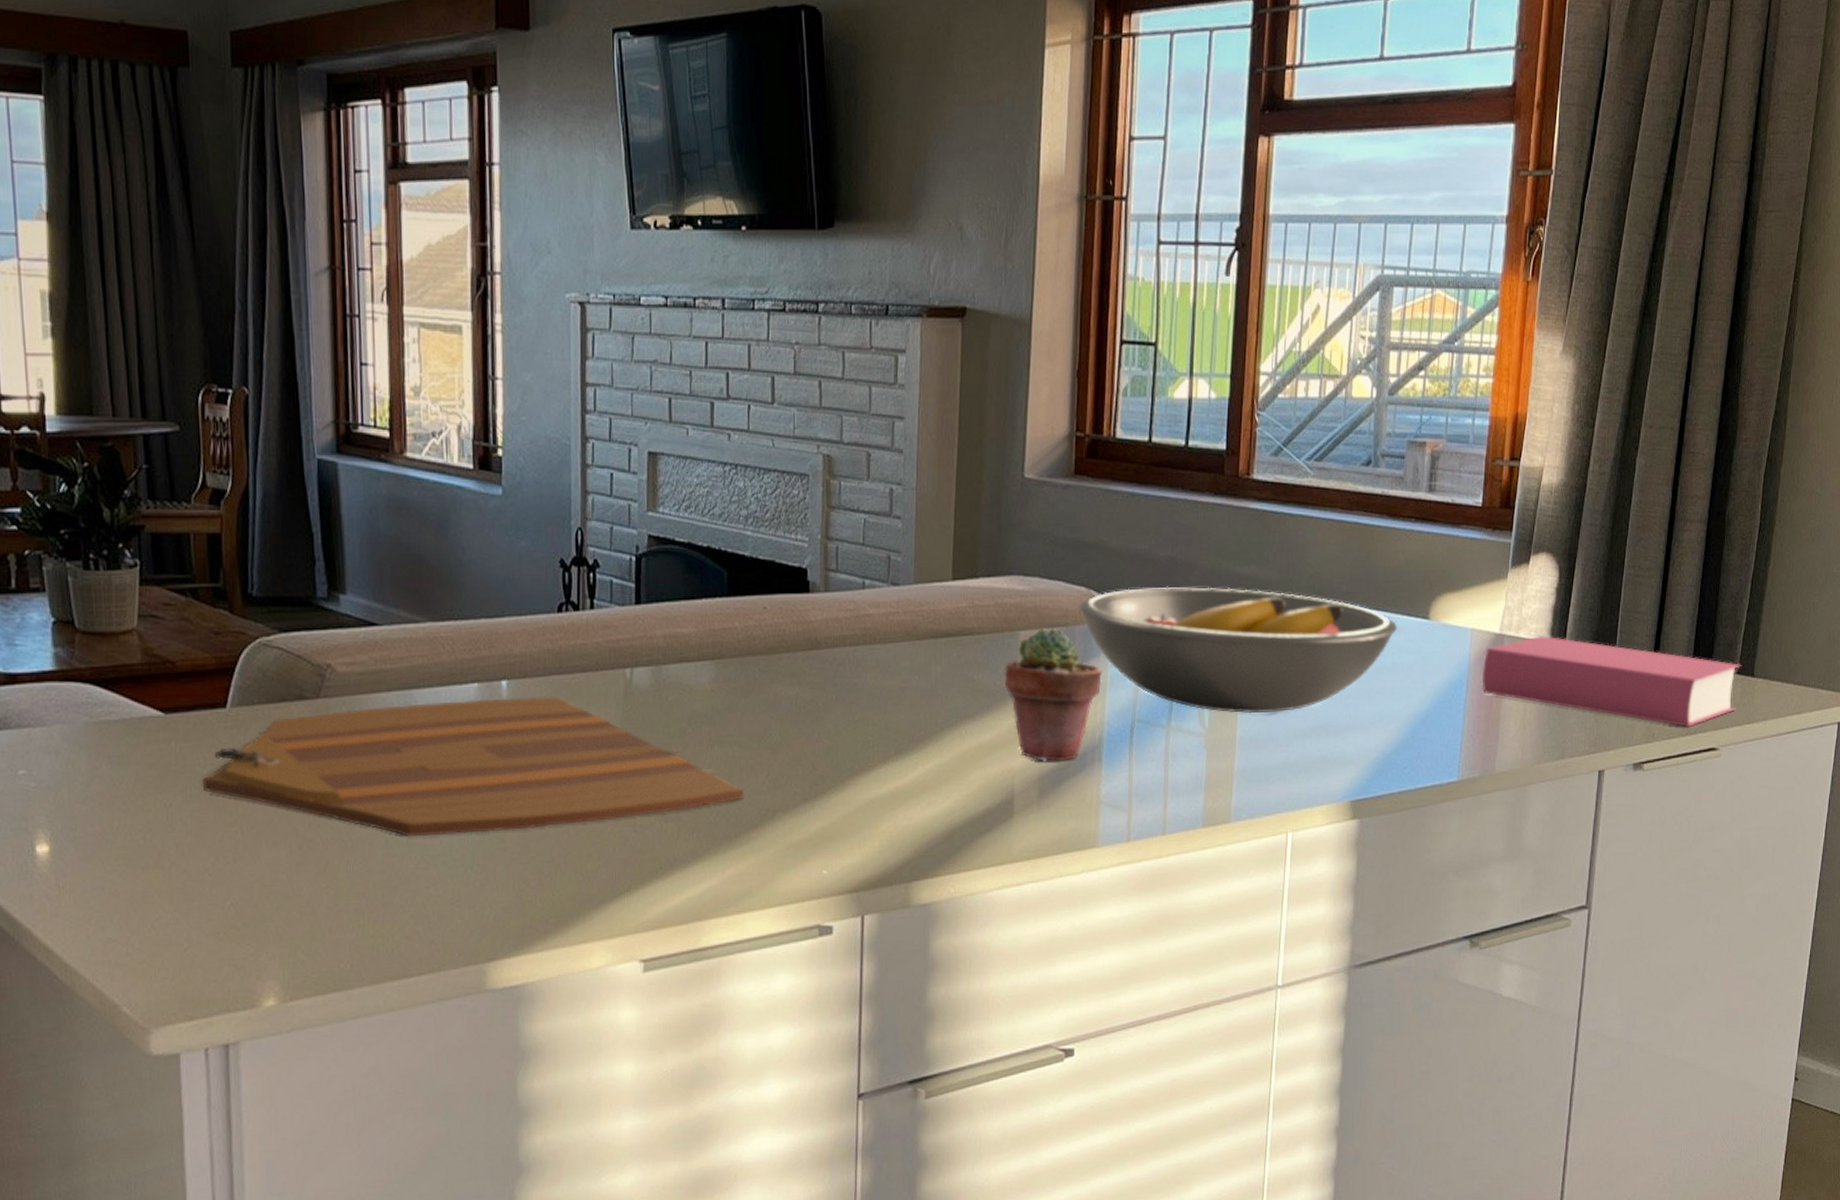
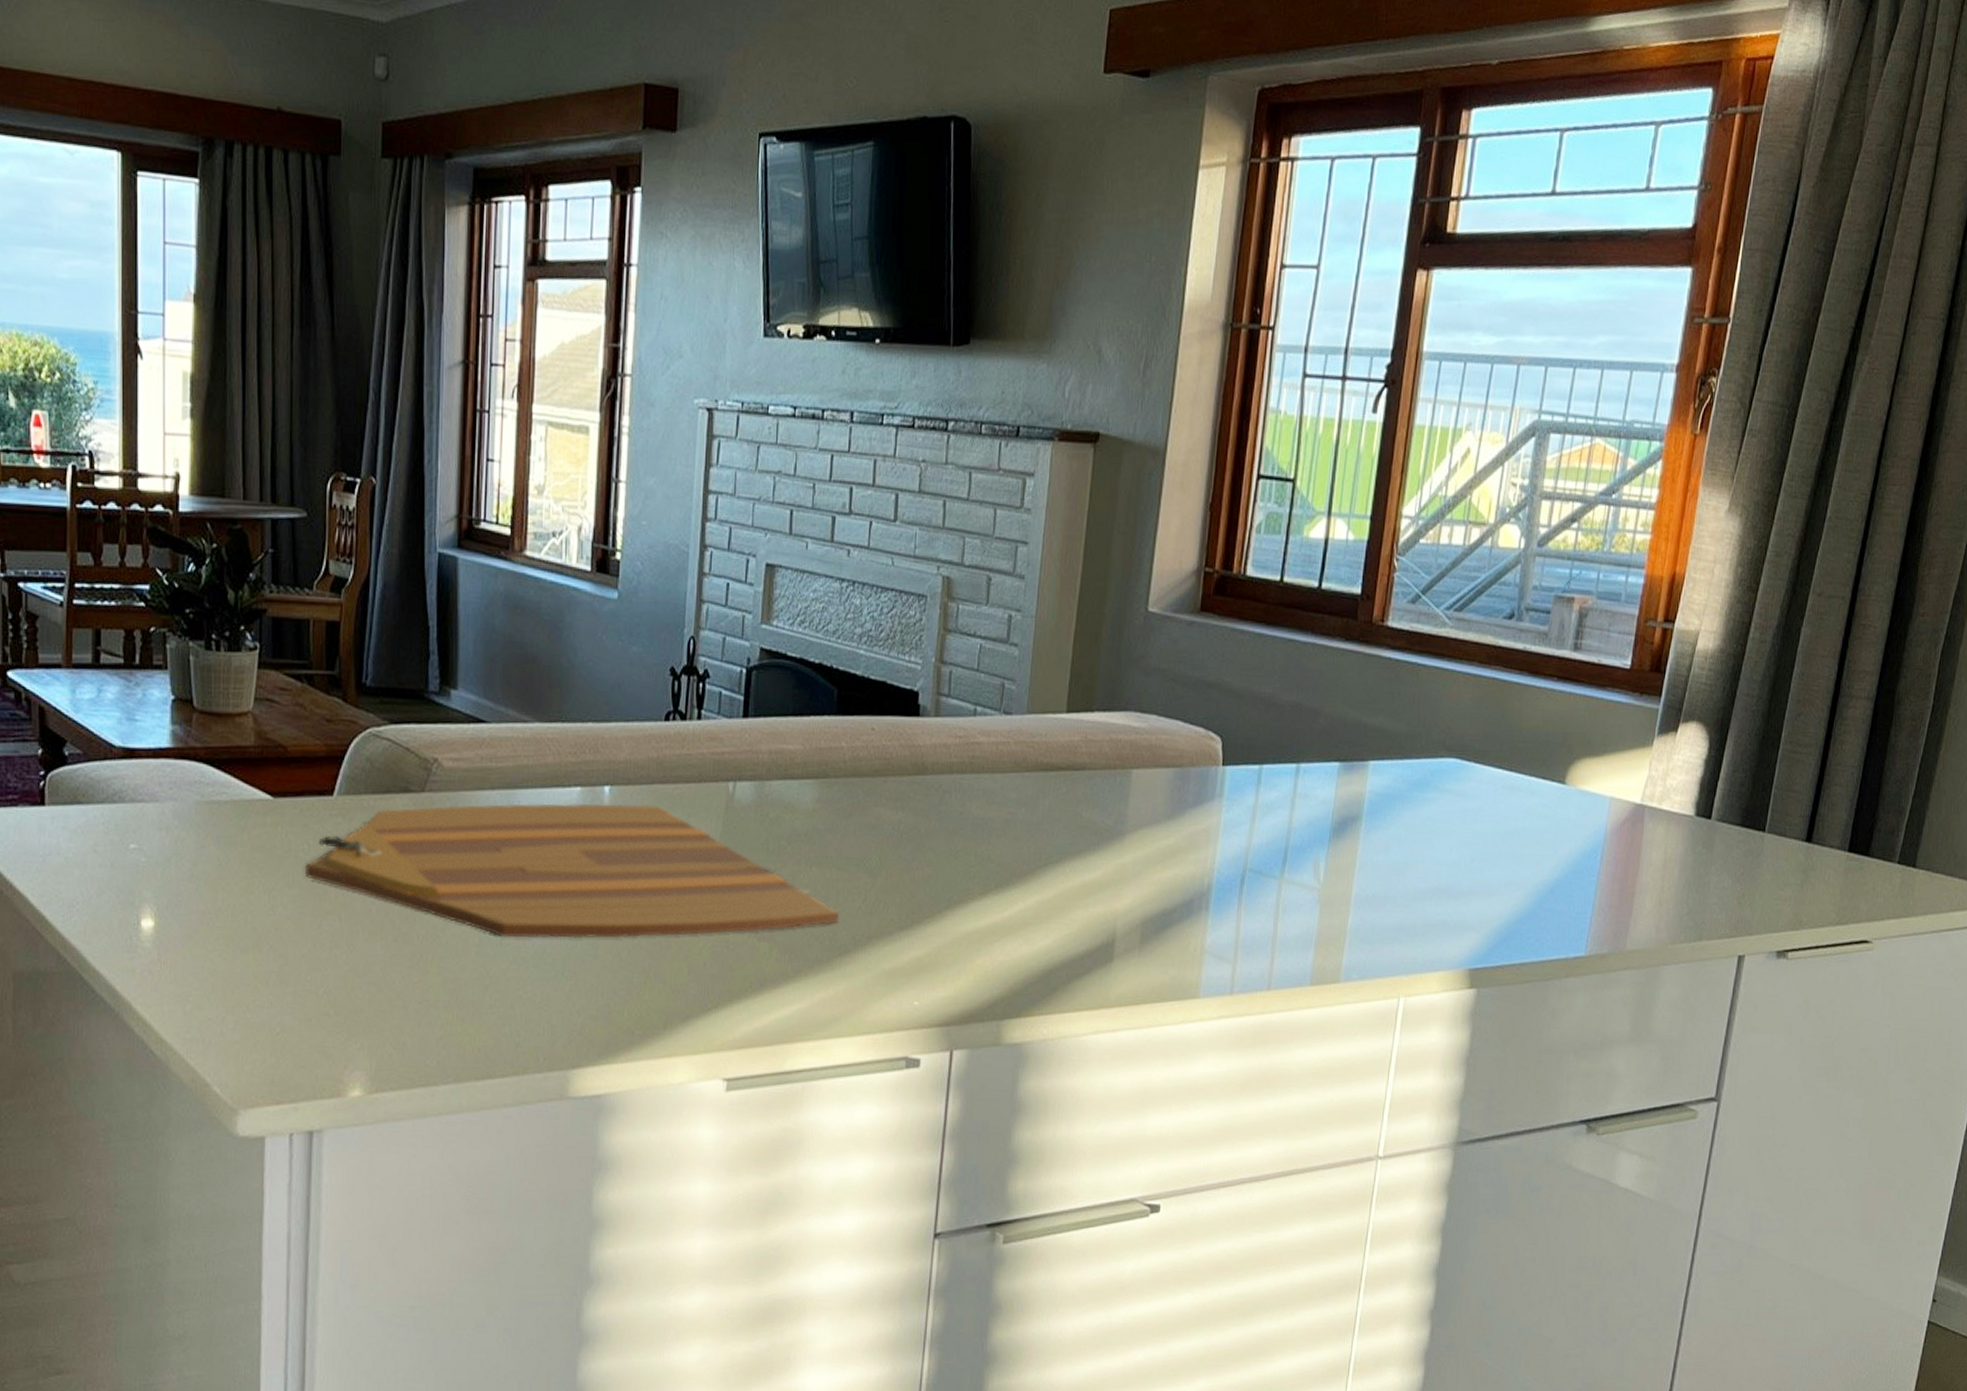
potted succulent: present [1004,628,1102,761] -> none [1113,768,1215,906]
fruit bowl: present [1078,586,1398,714] -> none [1195,732,1531,872]
book: present [1483,636,1742,727] -> none [1618,809,1903,916]

